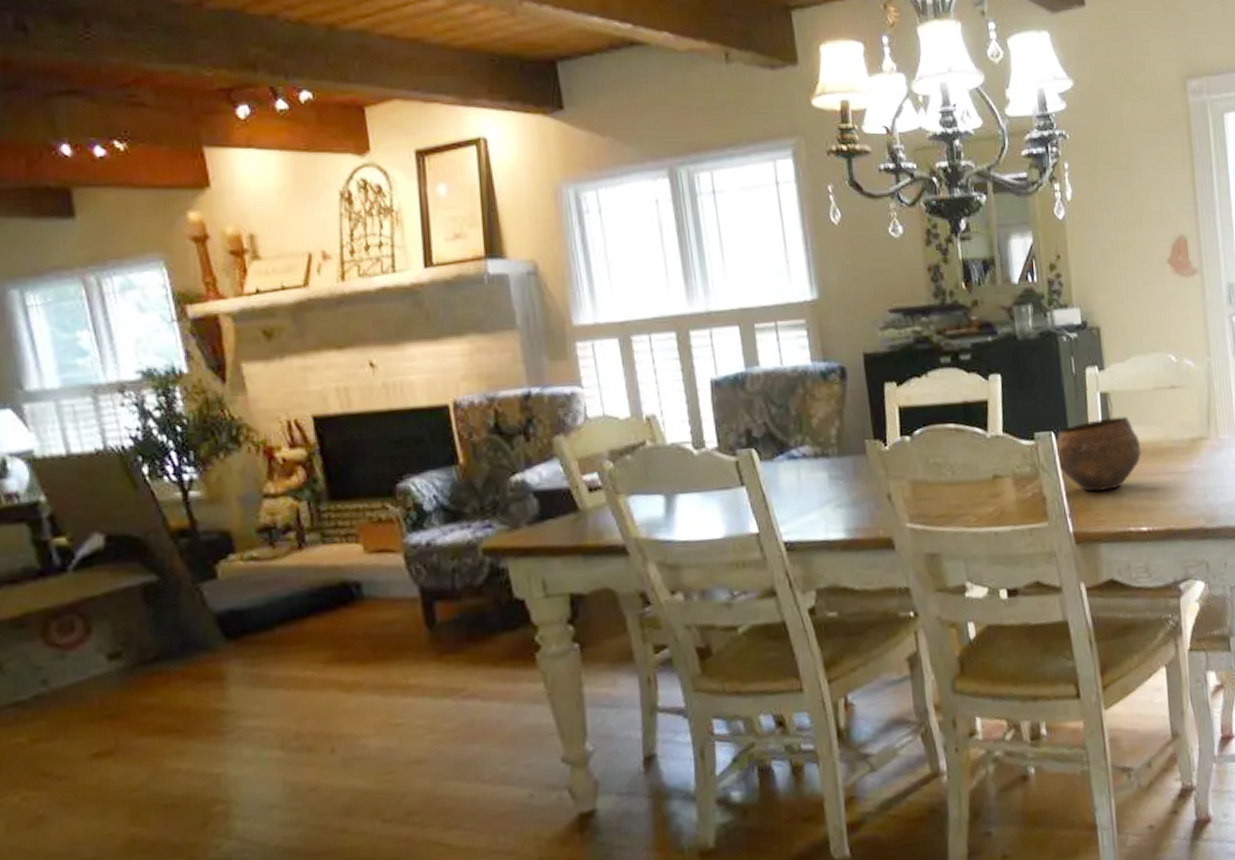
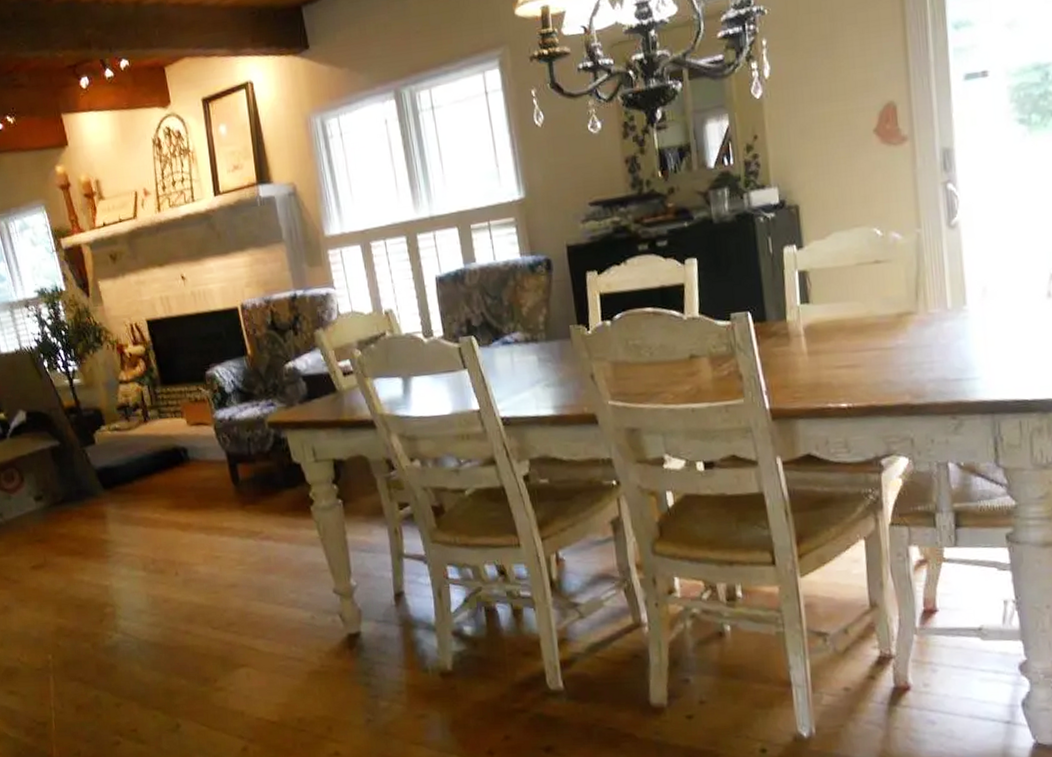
bowl: present [1055,416,1142,492] -> none [751,294,842,369]

